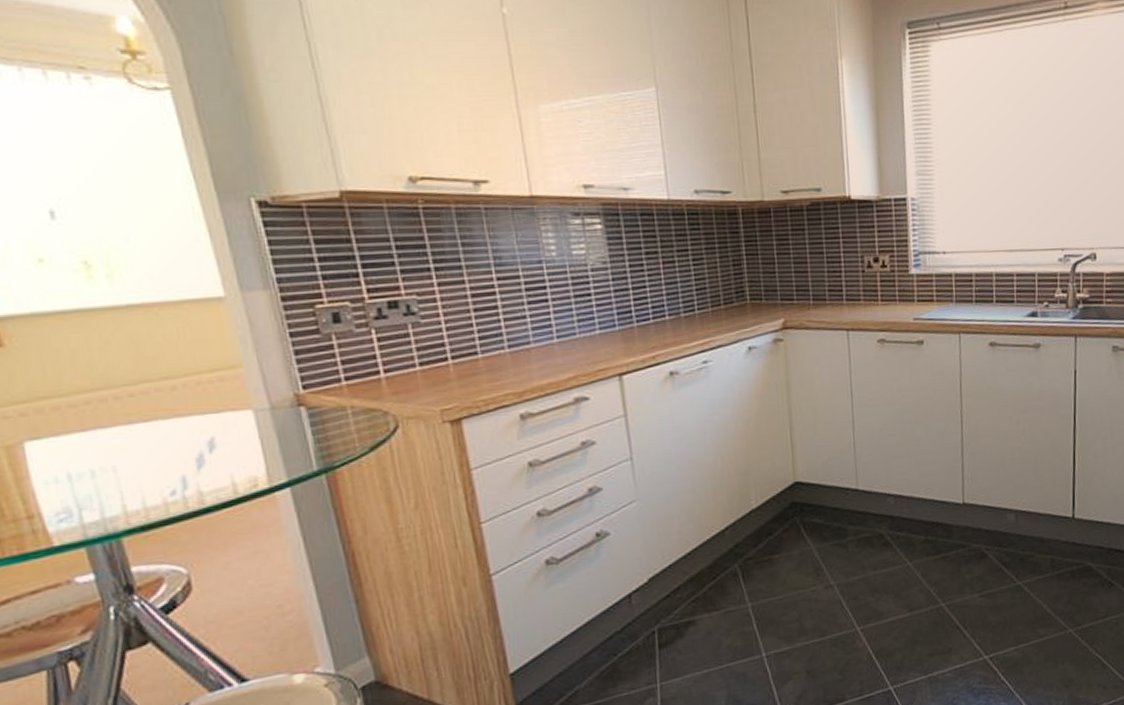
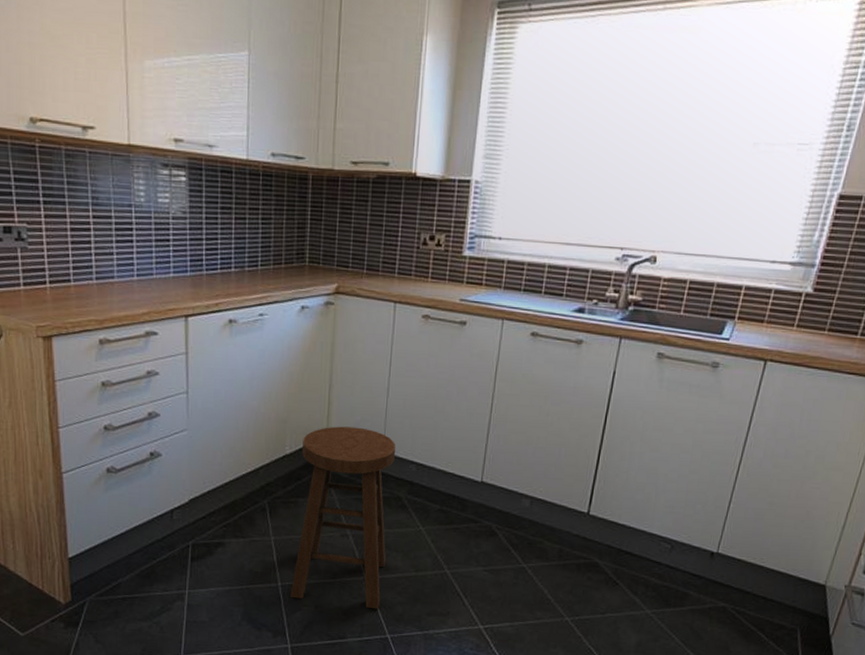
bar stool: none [769,467,878,668] -> present [290,426,396,609]

